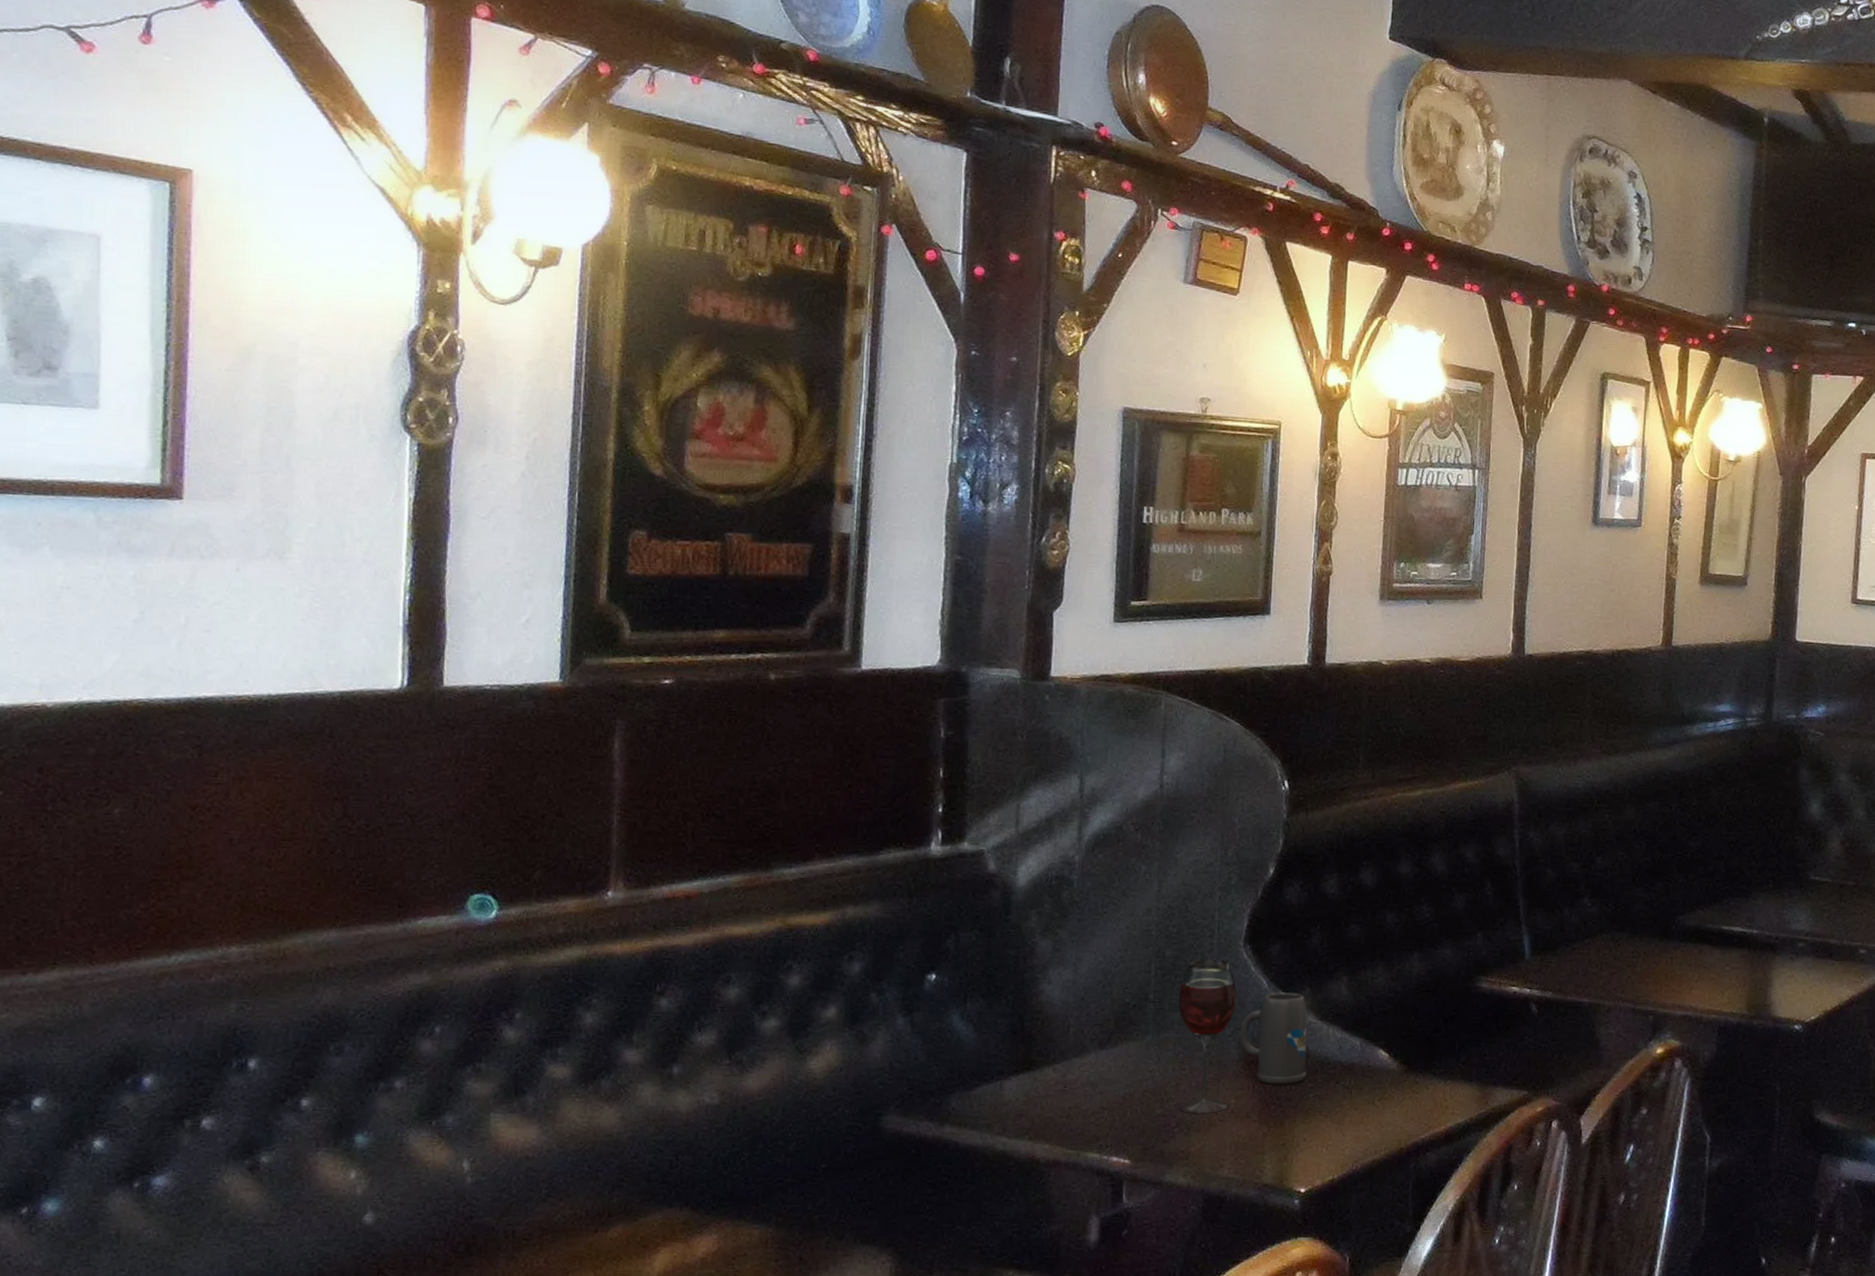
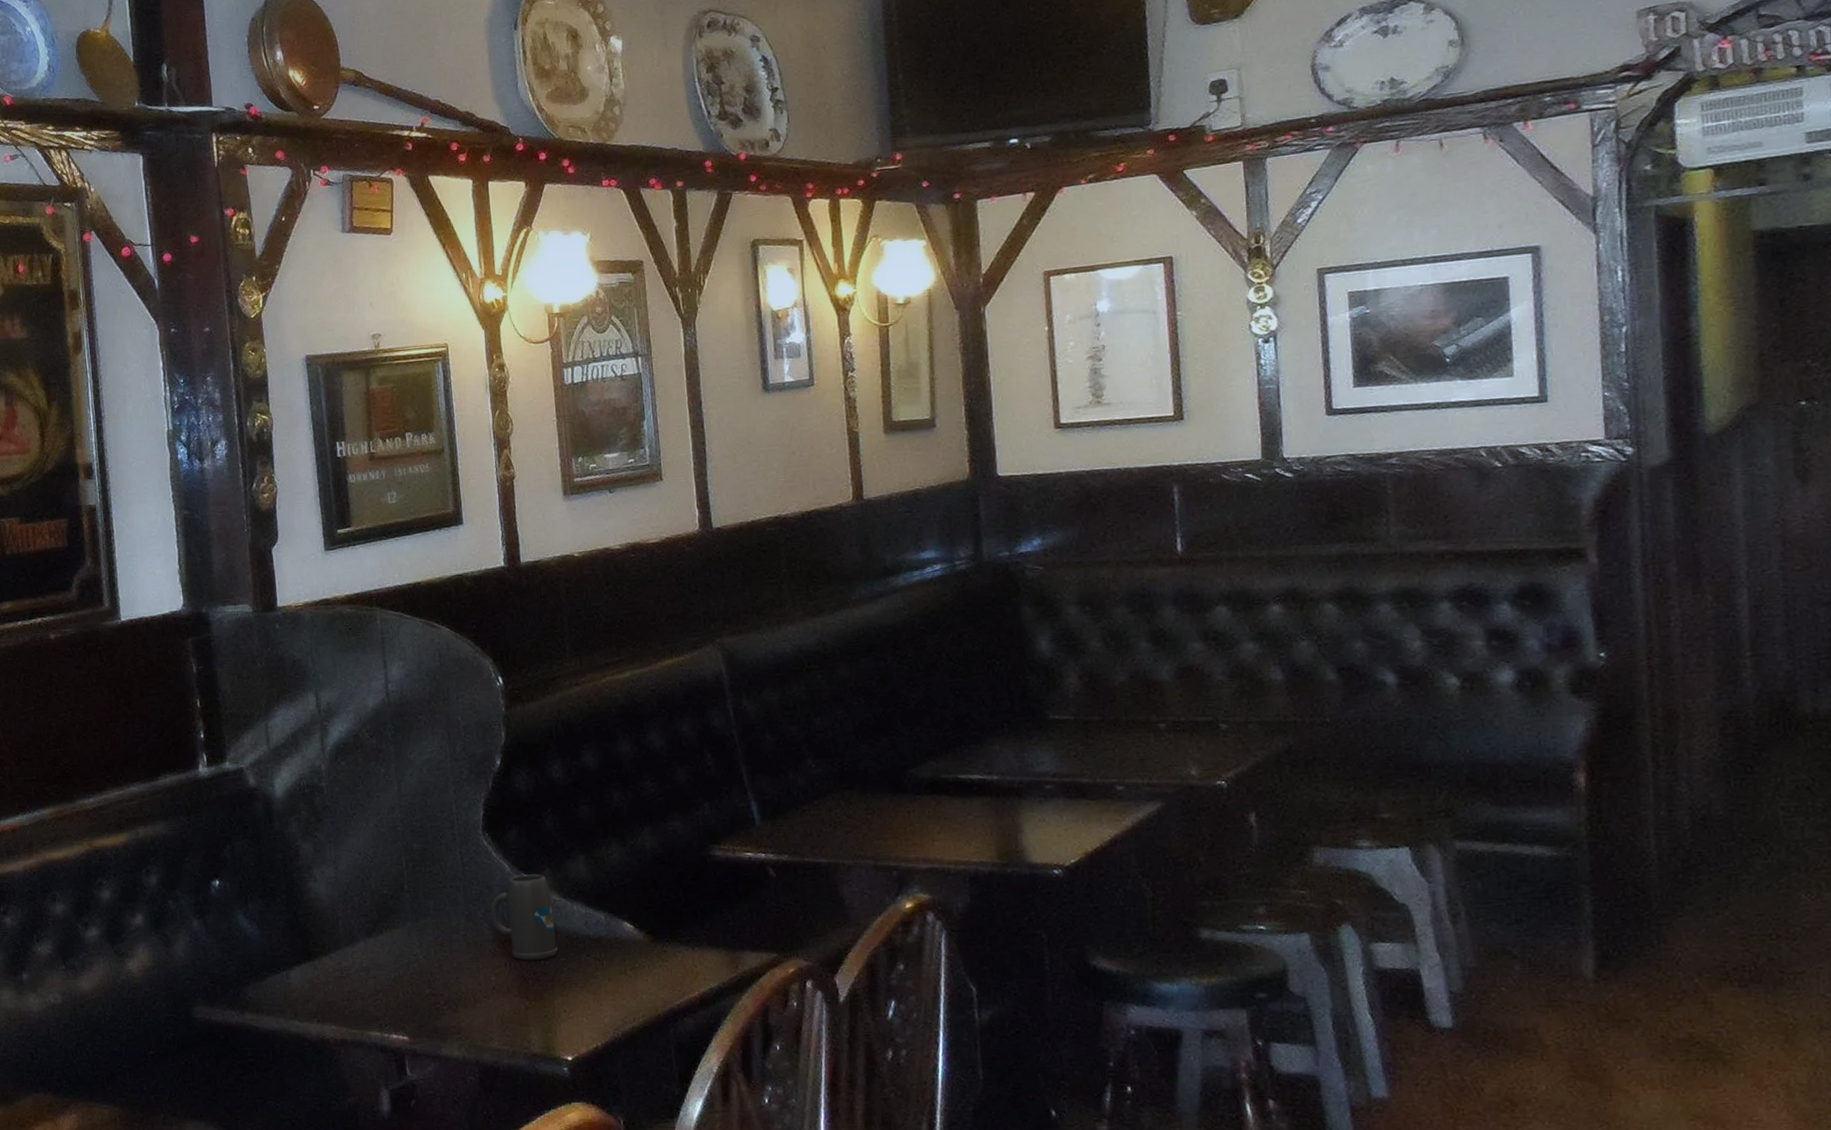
wineglass: present [1178,958,1237,1115] -> none [430,847,490,992]

